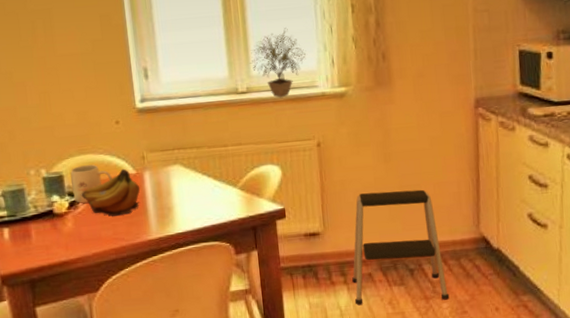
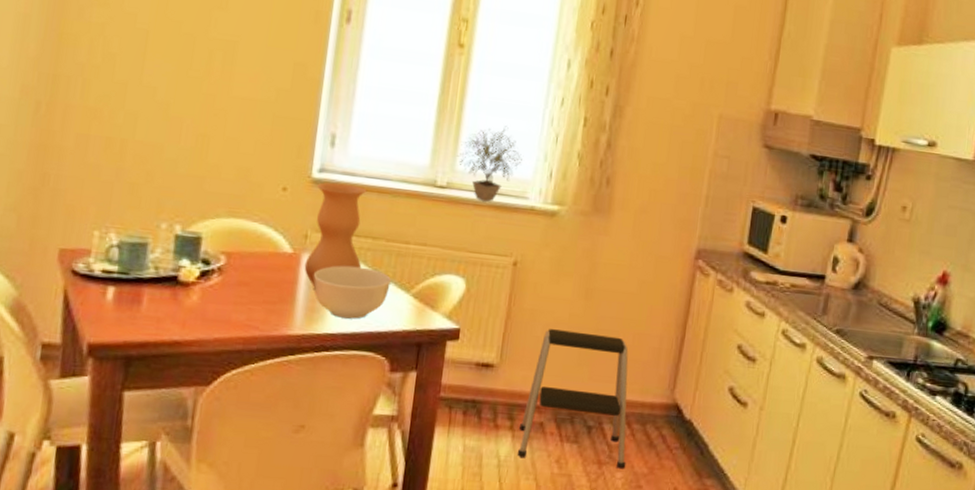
mug: present [70,164,112,204] -> none [208,230,262,276]
fruit: present [80,168,141,216] -> none [217,244,294,299]
vase: none [142,106,194,200] -> present [304,182,367,291]
bowl: none [156,173,220,219] -> present [313,266,391,319]

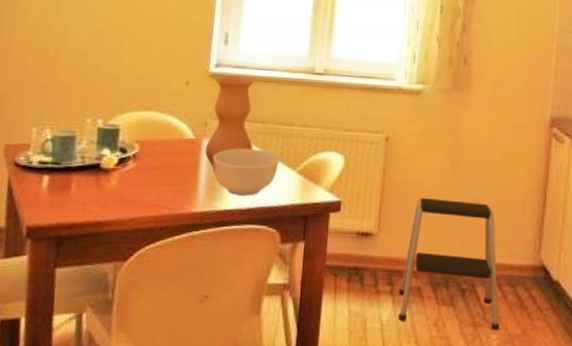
potted plant: present [457,126,522,203] -> none [331,17,388,86]

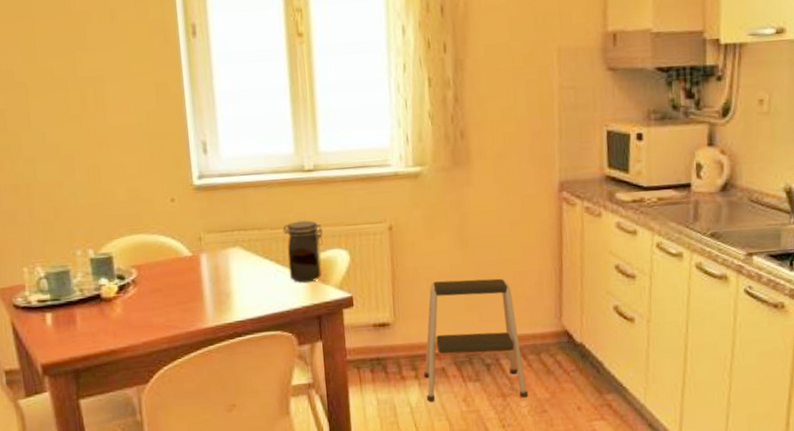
vase: present [205,75,256,172] -> none [200,184,254,285]
bowl: present [212,148,279,196] -> none [214,256,283,306]
jar: none [284,119,323,181] -> present [282,220,324,283]

